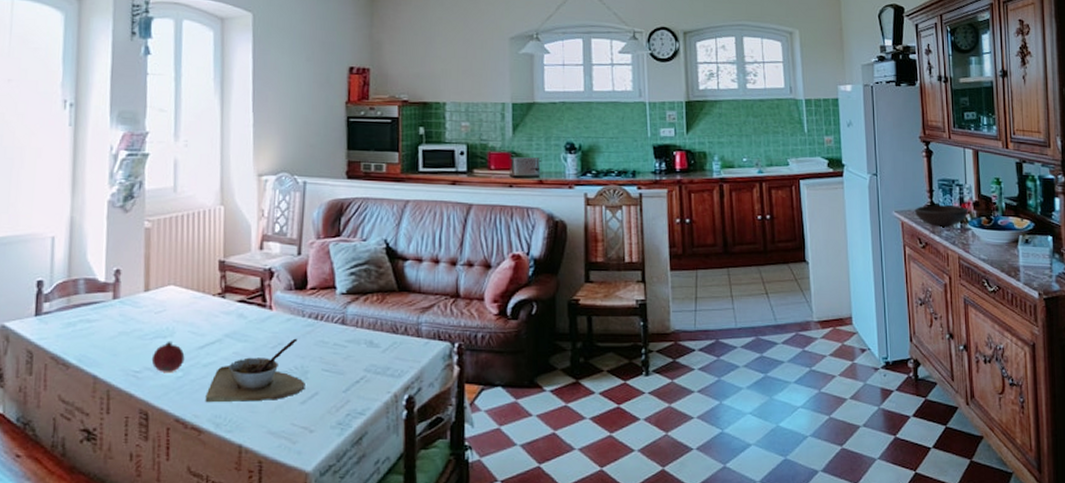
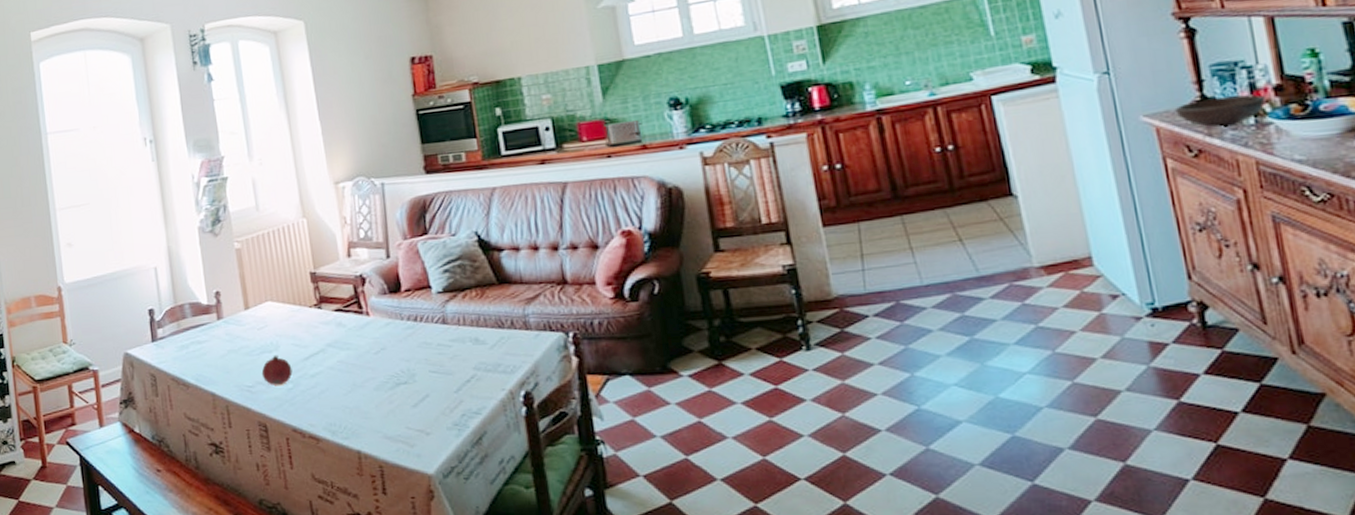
bowl: present [205,338,305,403] -> none [317,342,415,412]

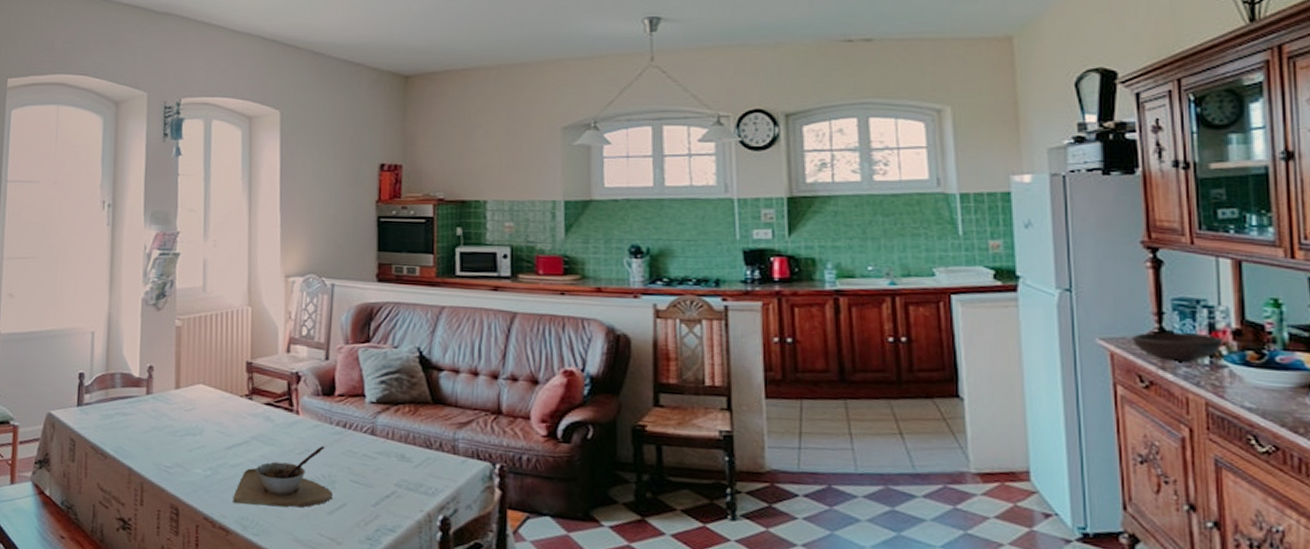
fruit: present [261,354,293,385] -> none [181,439,213,470]
bowl: none [317,342,415,412] -> present [233,446,333,508]
toaster: present [602,119,643,147] -> none [560,260,601,286]

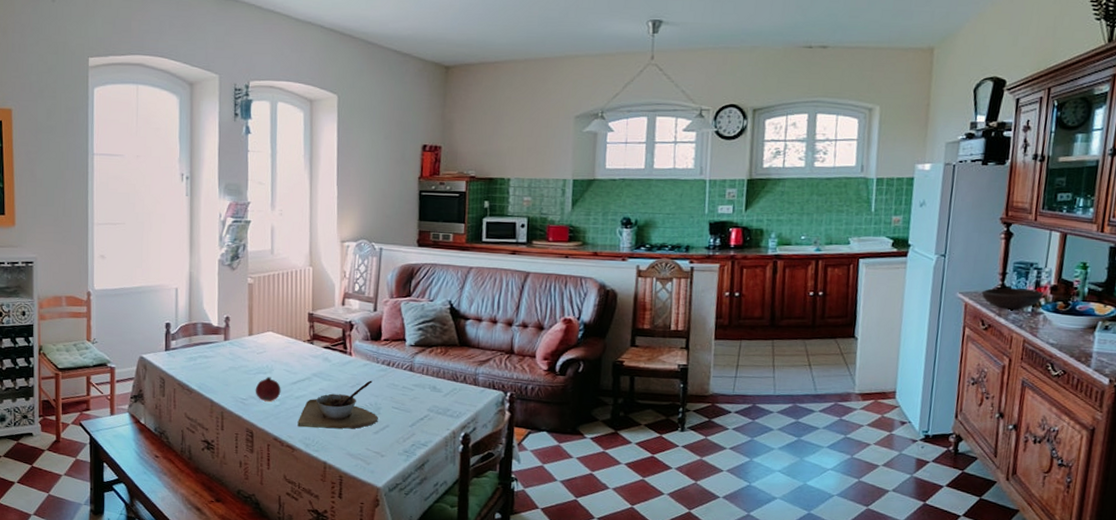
fruit: none [181,439,213,470] -> present [255,376,281,401]

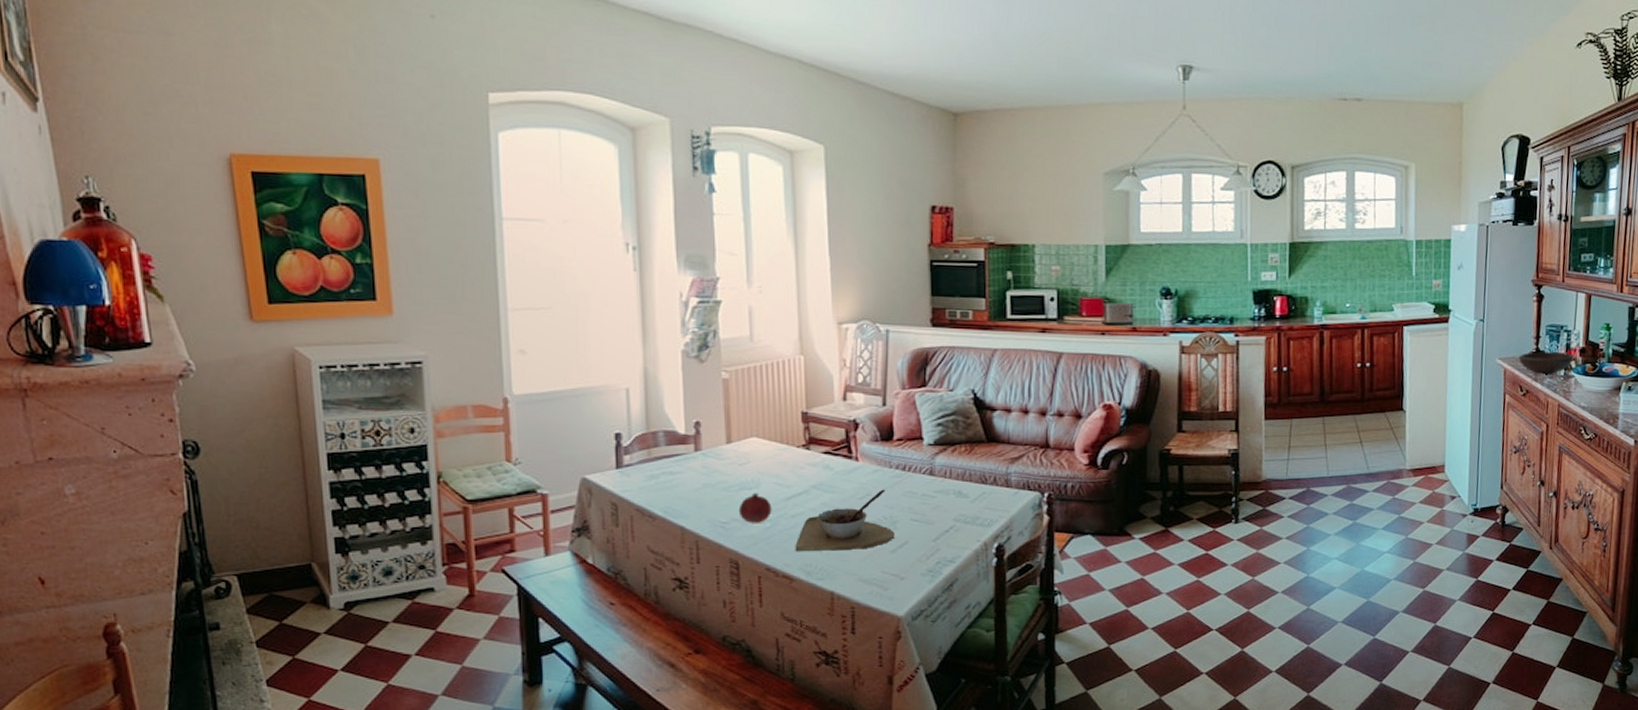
toaster: none [566,229,598,250] -> present [1101,302,1136,326]

